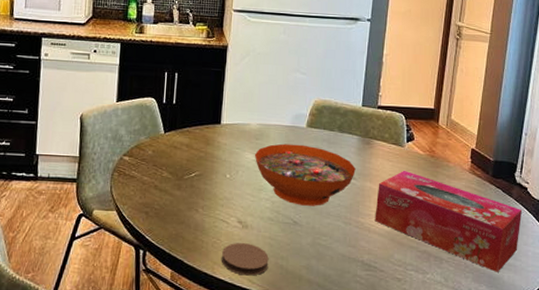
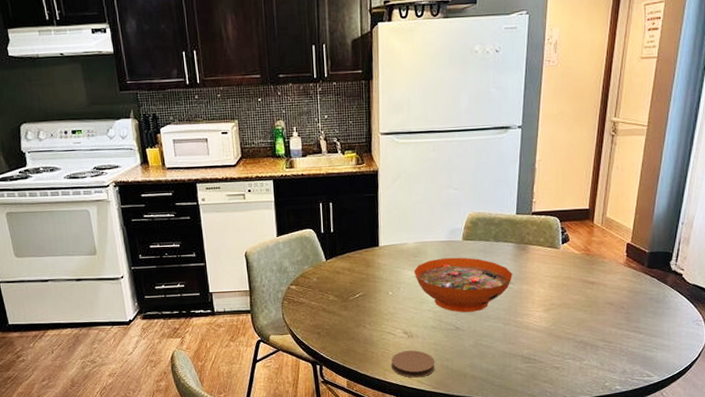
tissue box: present [375,170,523,272] -> none [533,270,677,353]

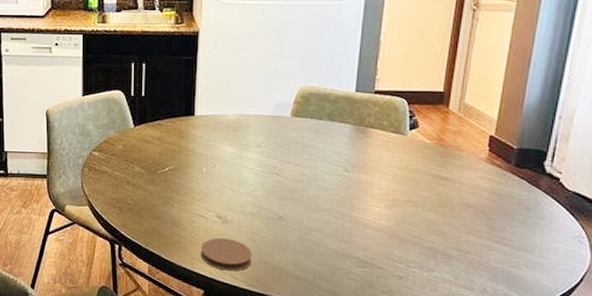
decorative bowl: present [413,257,512,313] -> none [232,135,349,200]

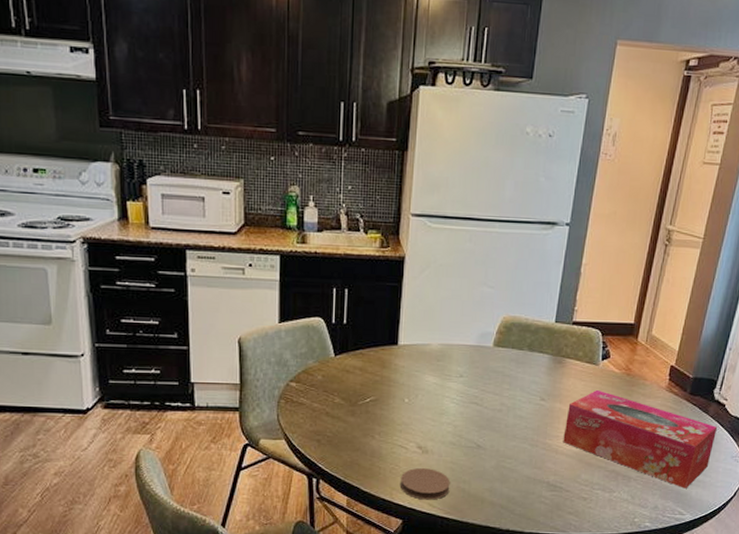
tissue box: none [371,160,553,271] -> present [563,389,718,489]

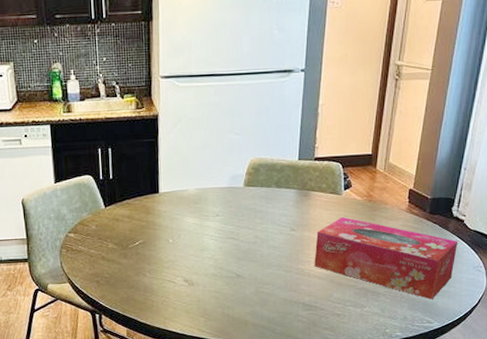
coaster: present [399,468,450,500] -> none [171,298,216,326]

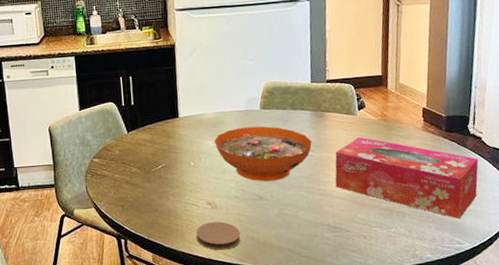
coaster: none [171,298,216,326] -> present [196,221,241,250]
decorative bowl: none [194,203,294,260] -> present [214,126,312,182]

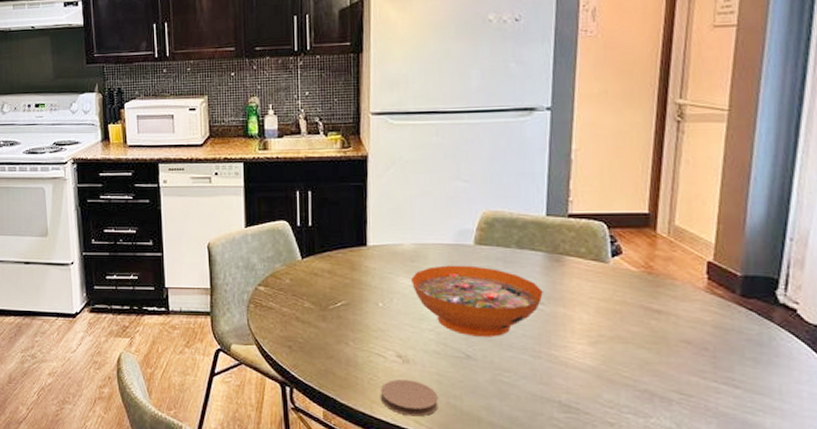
tissue box: present [335,136,479,219] -> none [573,291,791,417]

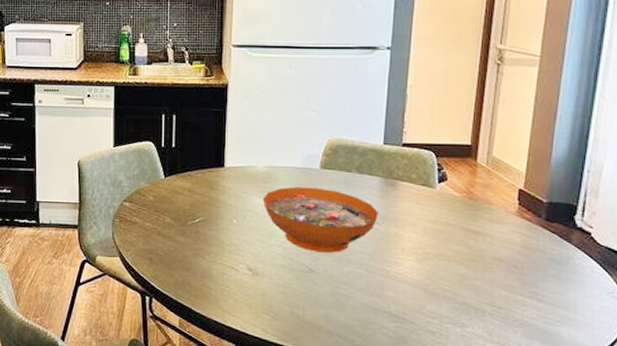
coaster: present [380,379,438,417] -> none [231,291,283,325]

